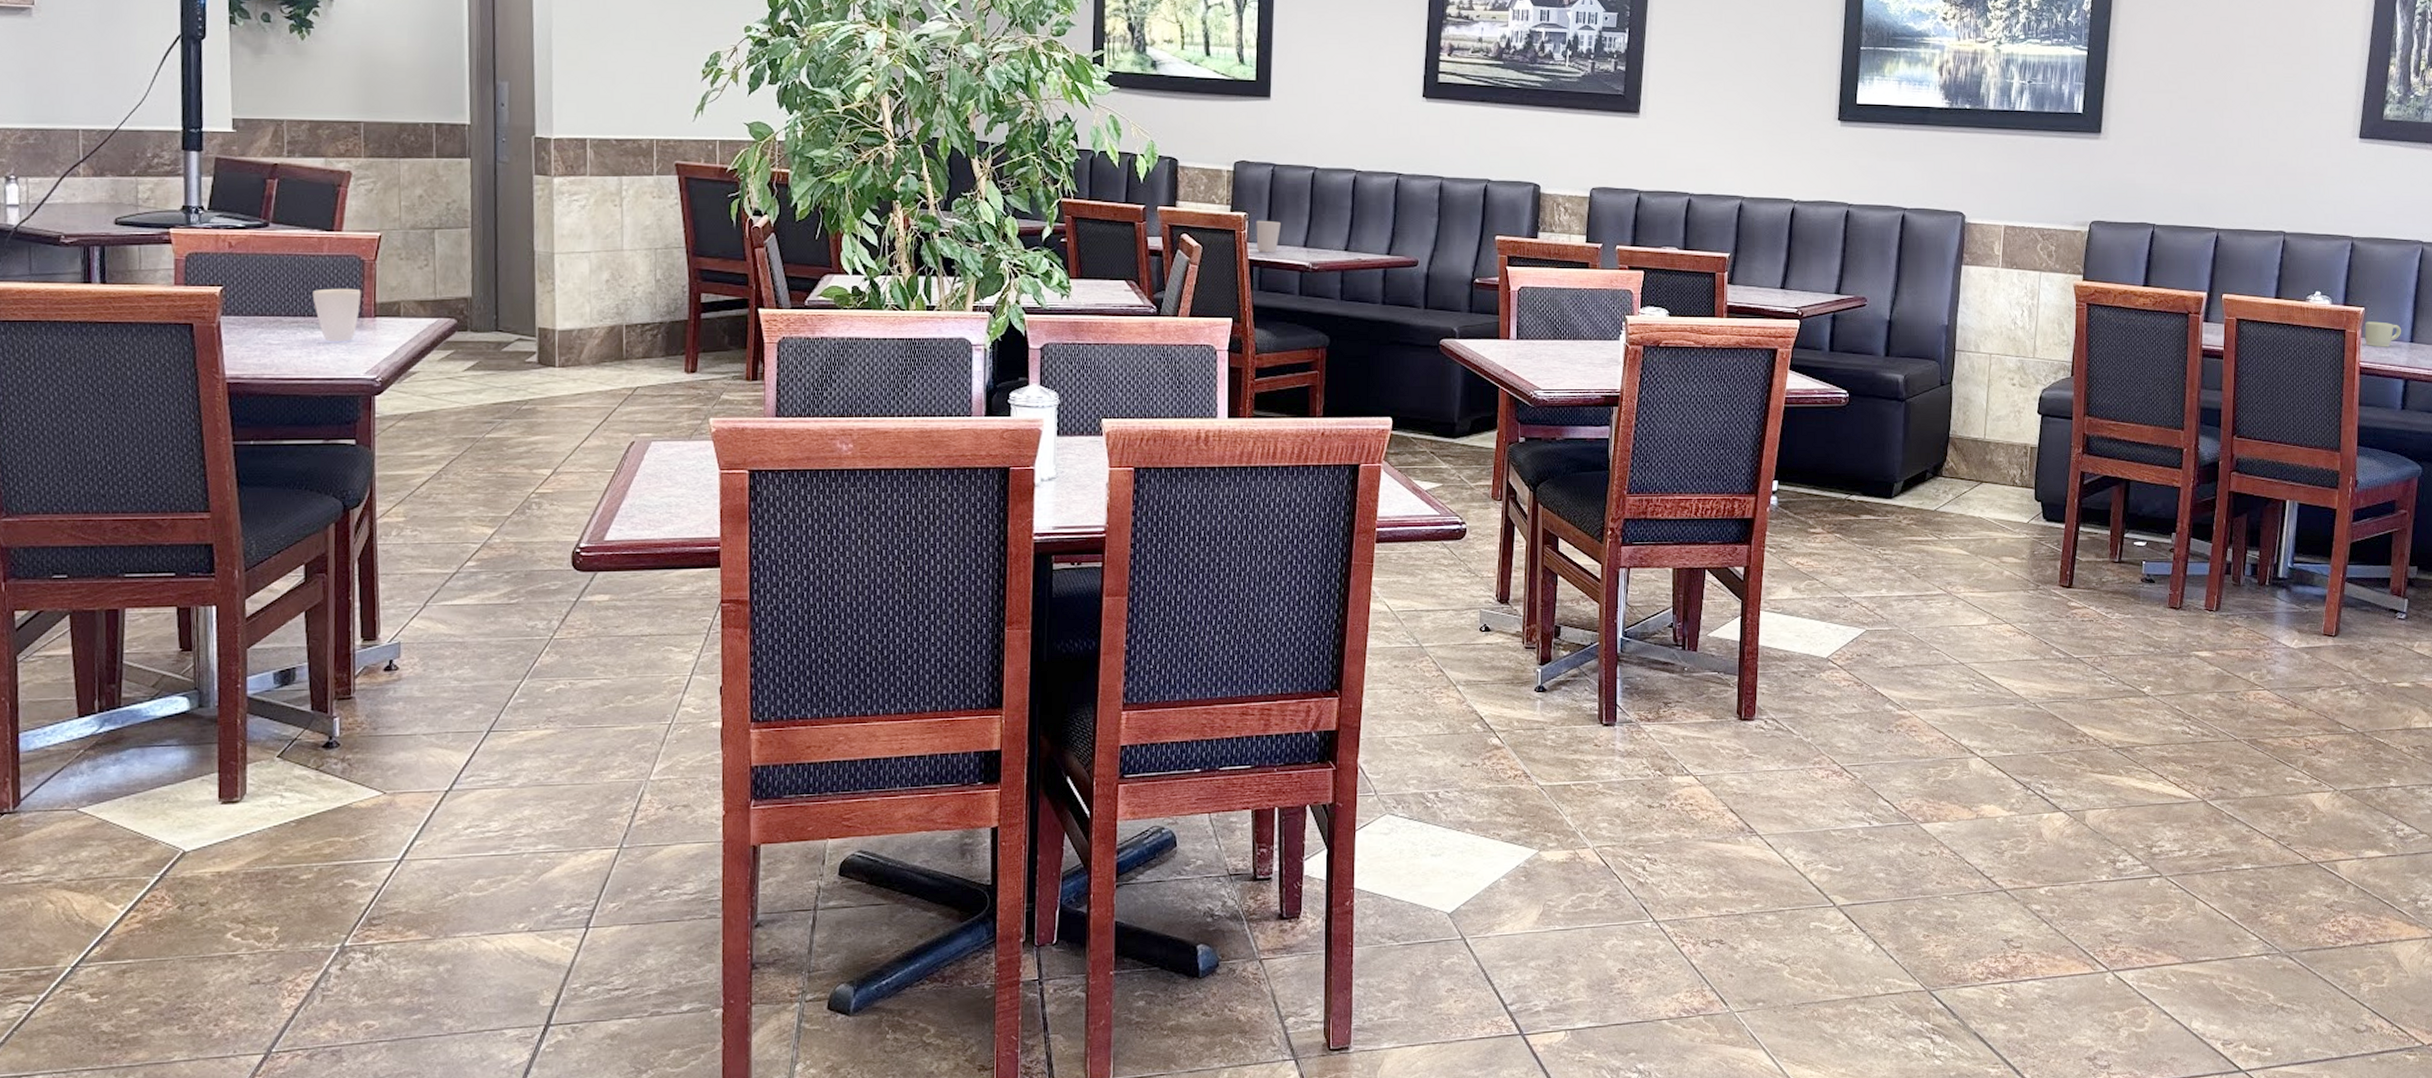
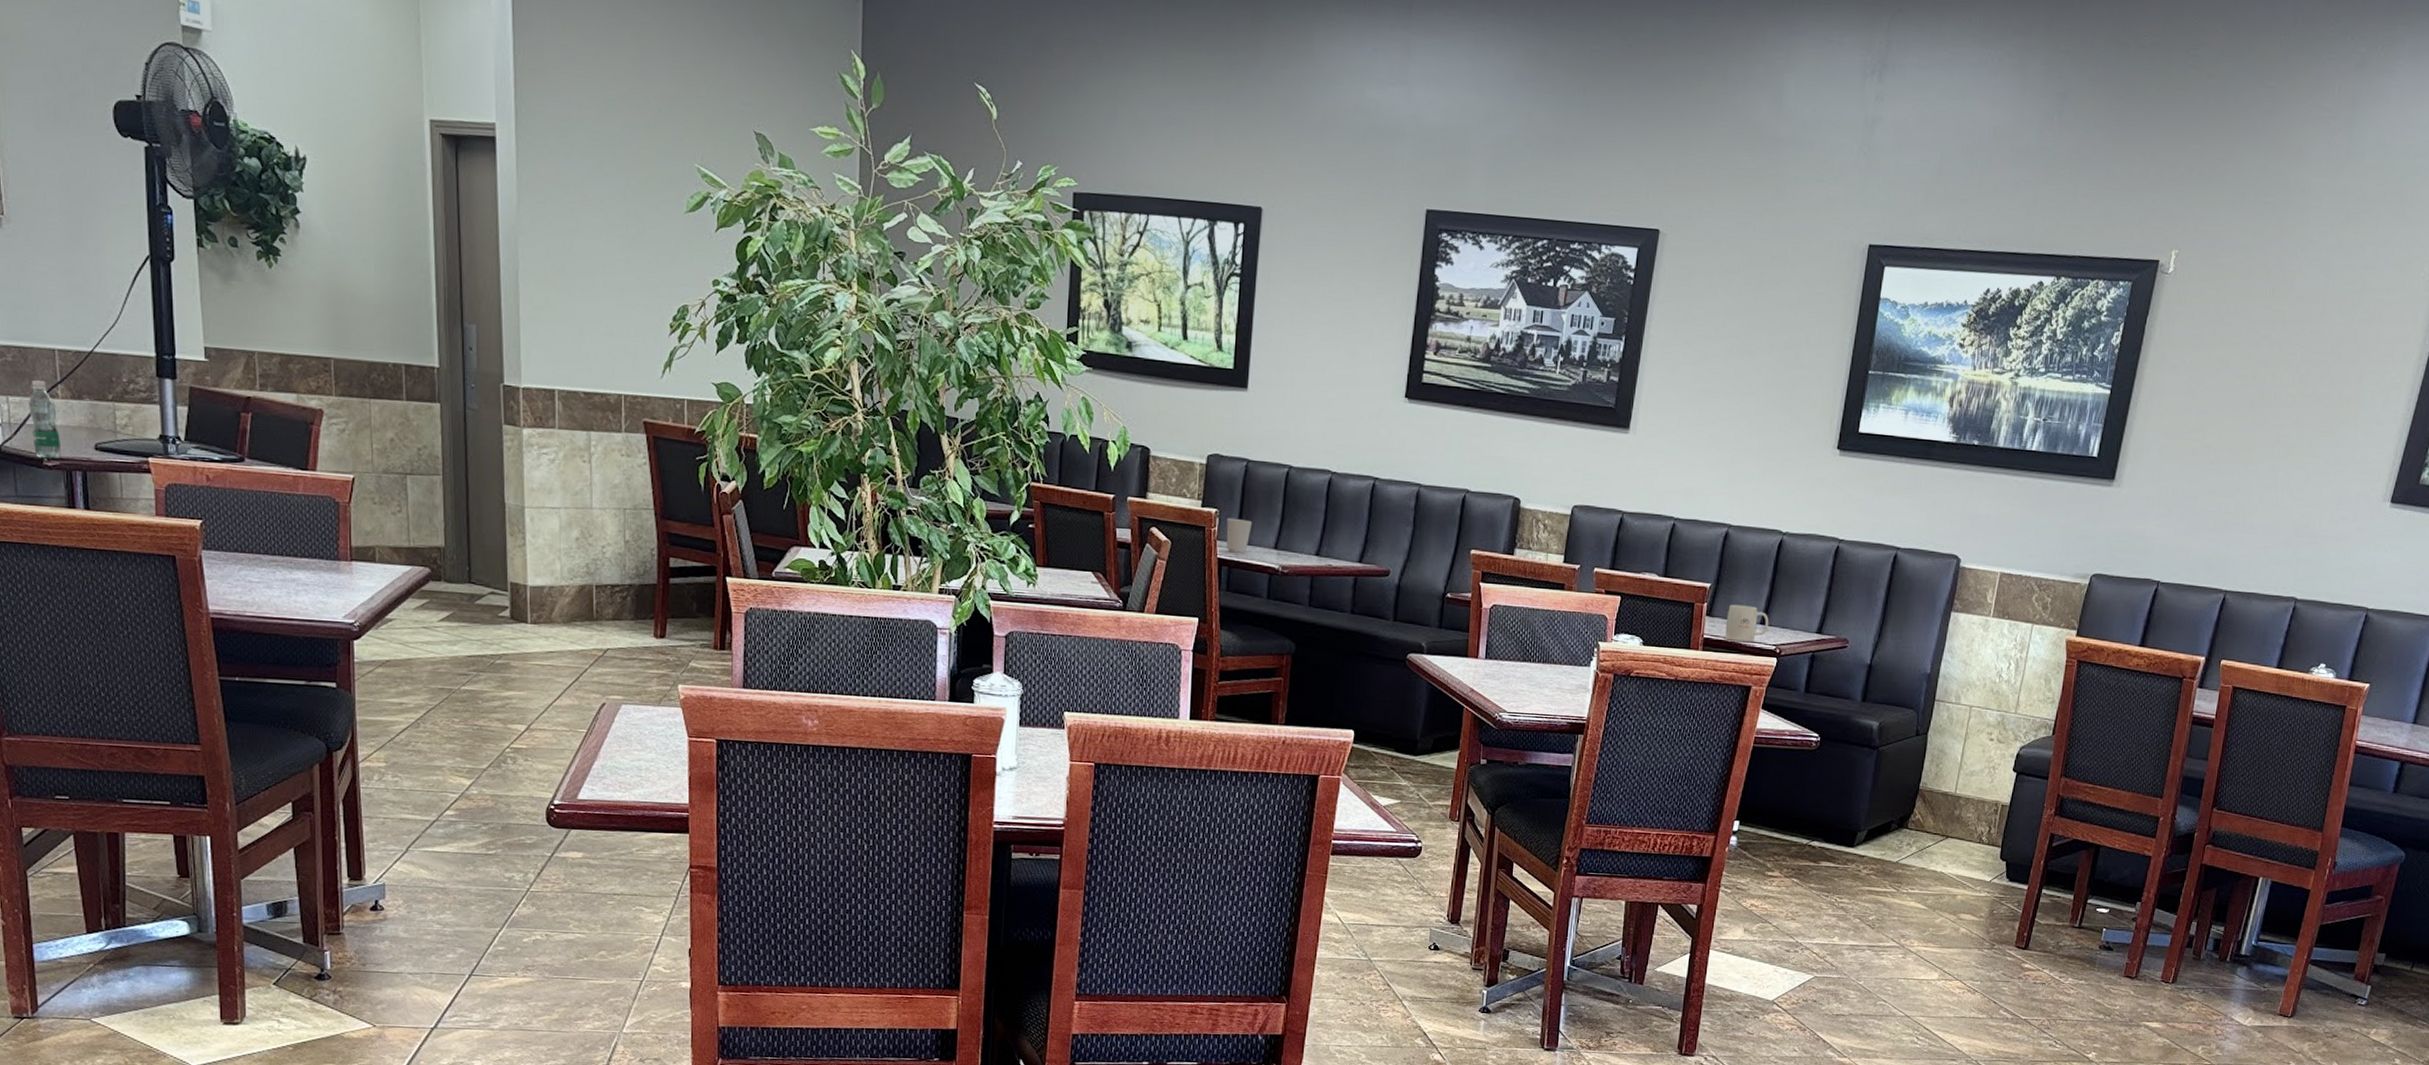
bottle: none [47,161,80,236] -> present [28,380,62,460]
cup: present [312,288,361,342] -> none [289,528,337,585]
mug: none [1747,272,1789,307] -> present [1724,604,1769,643]
mug: present [2365,321,2402,347] -> none [2365,698,2406,727]

